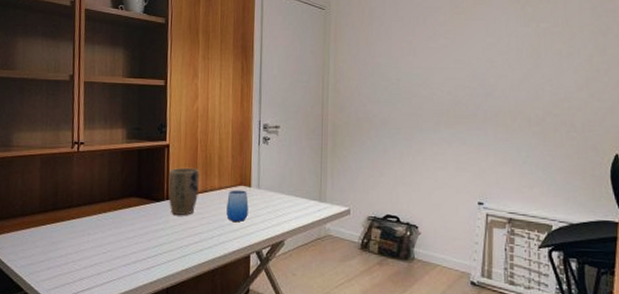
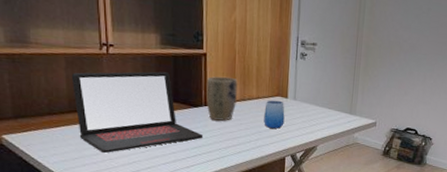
laptop: none [44,166,165,255] -> present [71,71,204,153]

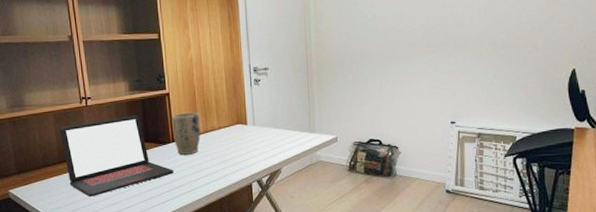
cup: present [264,100,285,129] -> none [227,128,247,156]

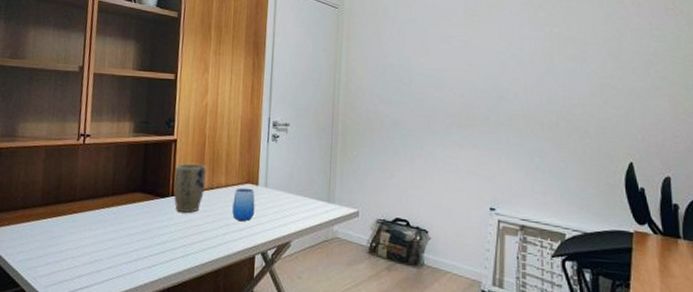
laptop: present [59,115,174,197] -> none [46,160,168,250]
cup: none [227,128,247,156] -> present [232,188,255,221]

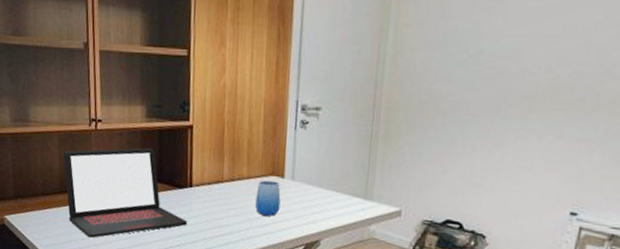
laptop: none [46,160,168,250] -> present [63,148,188,238]
plant pot: present [173,163,206,213] -> none [191,152,226,205]

